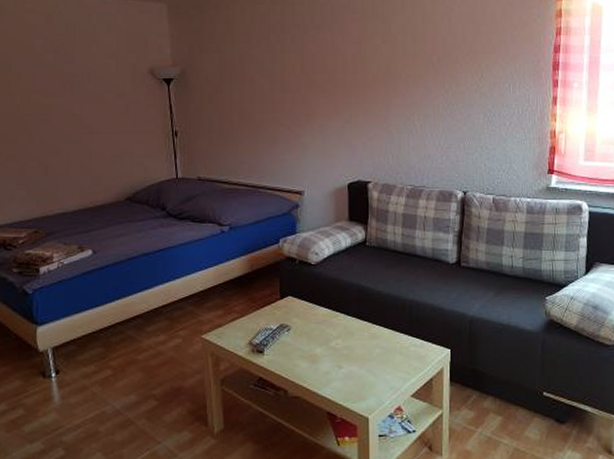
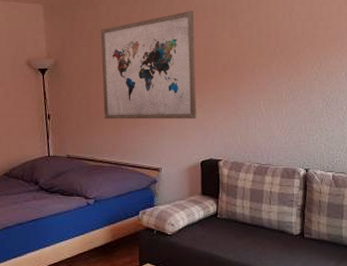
wall art: none [233,11,343,137] -> present [100,10,197,119]

